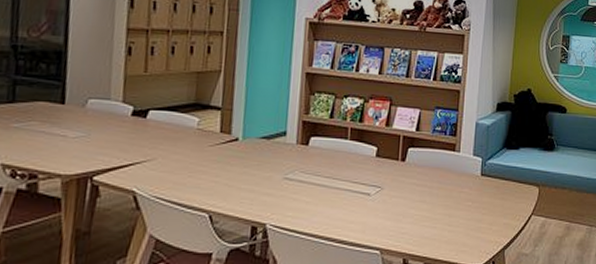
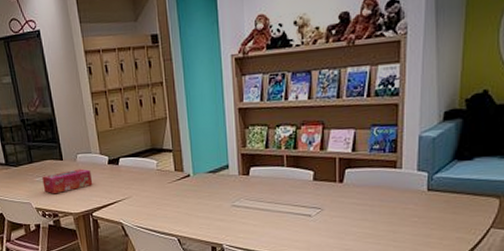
tissue box: none [22,117,104,148] -> present [42,168,93,194]

